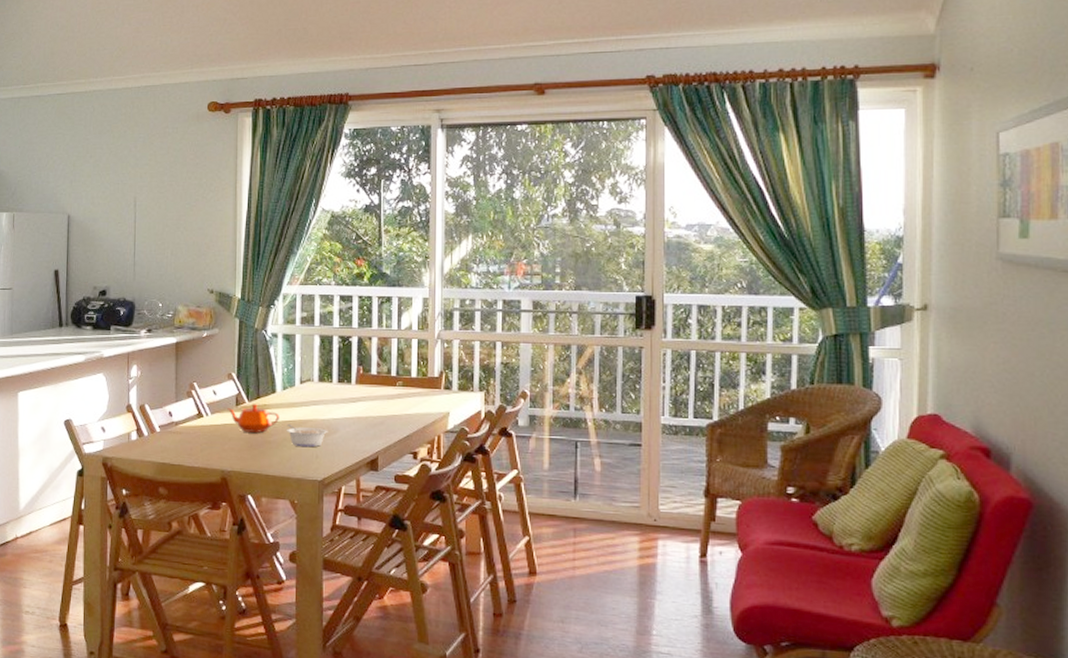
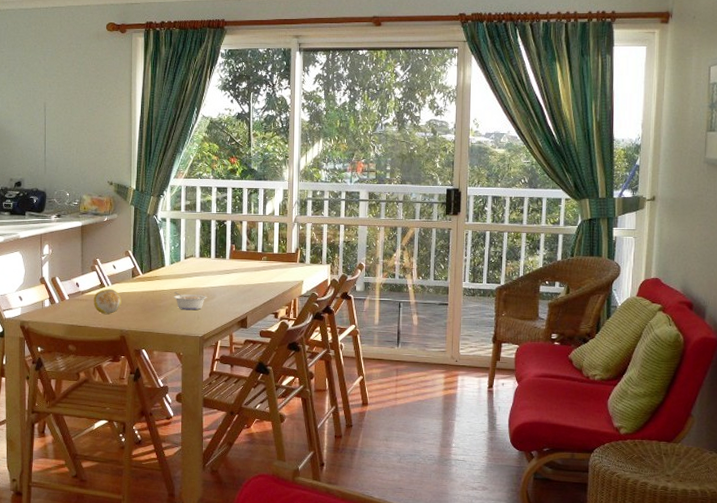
fruit: none [189,419,223,450] -> present [93,289,121,314]
teapot: present [227,404,279,433] -> none [125,276,168,299]

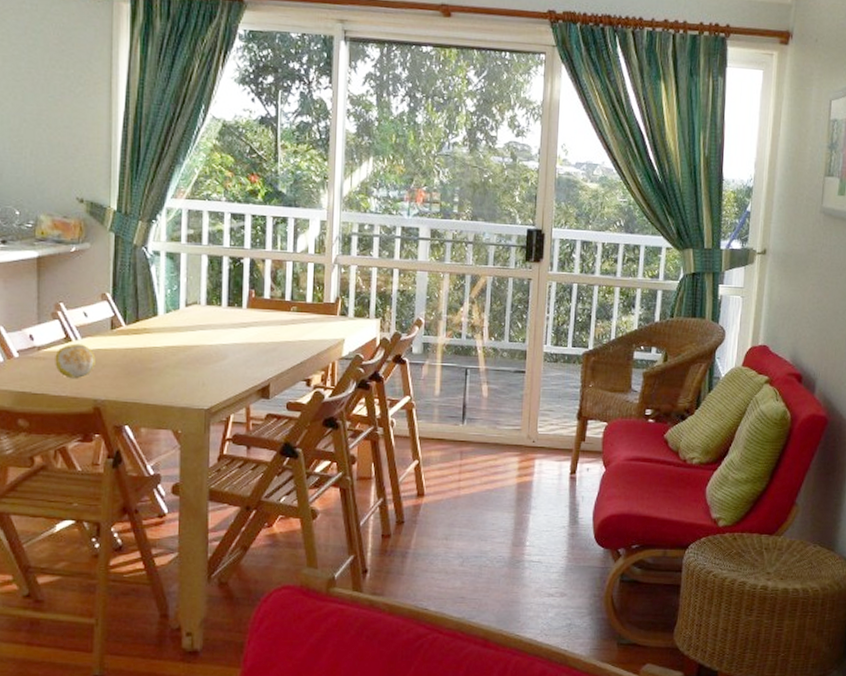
legume: present [174,291,206,310] -> none [170,349,215,375]

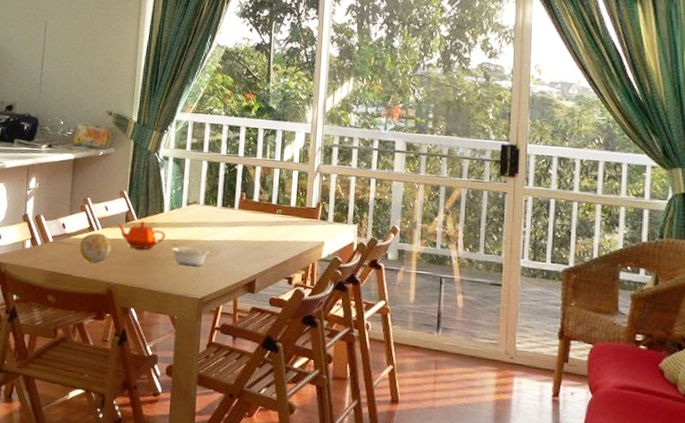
teapot: none [101,327,161,359] -> present [117,221,165,249]
legume: none [170,349,215,375] -> present [171,242,209,267]

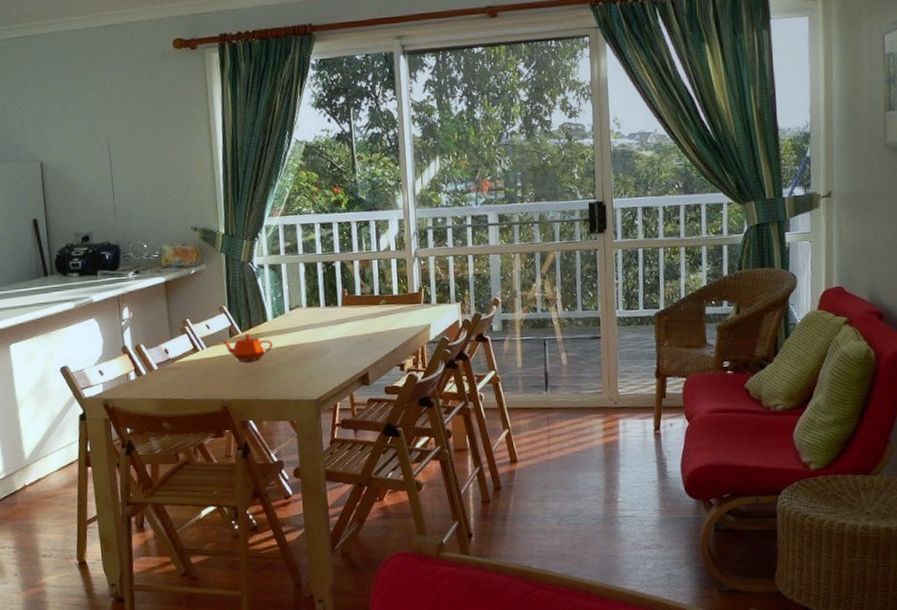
fruit: present [80,233,112,263] -> none [187,352,220,383]
legume: present [171,242,209,267] -> none [280,349,319,371]

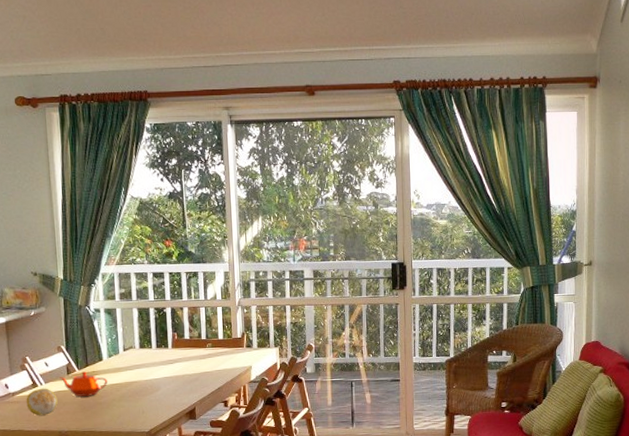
fruit: none [187,352,220,383] -> present [26,388,58,415]

